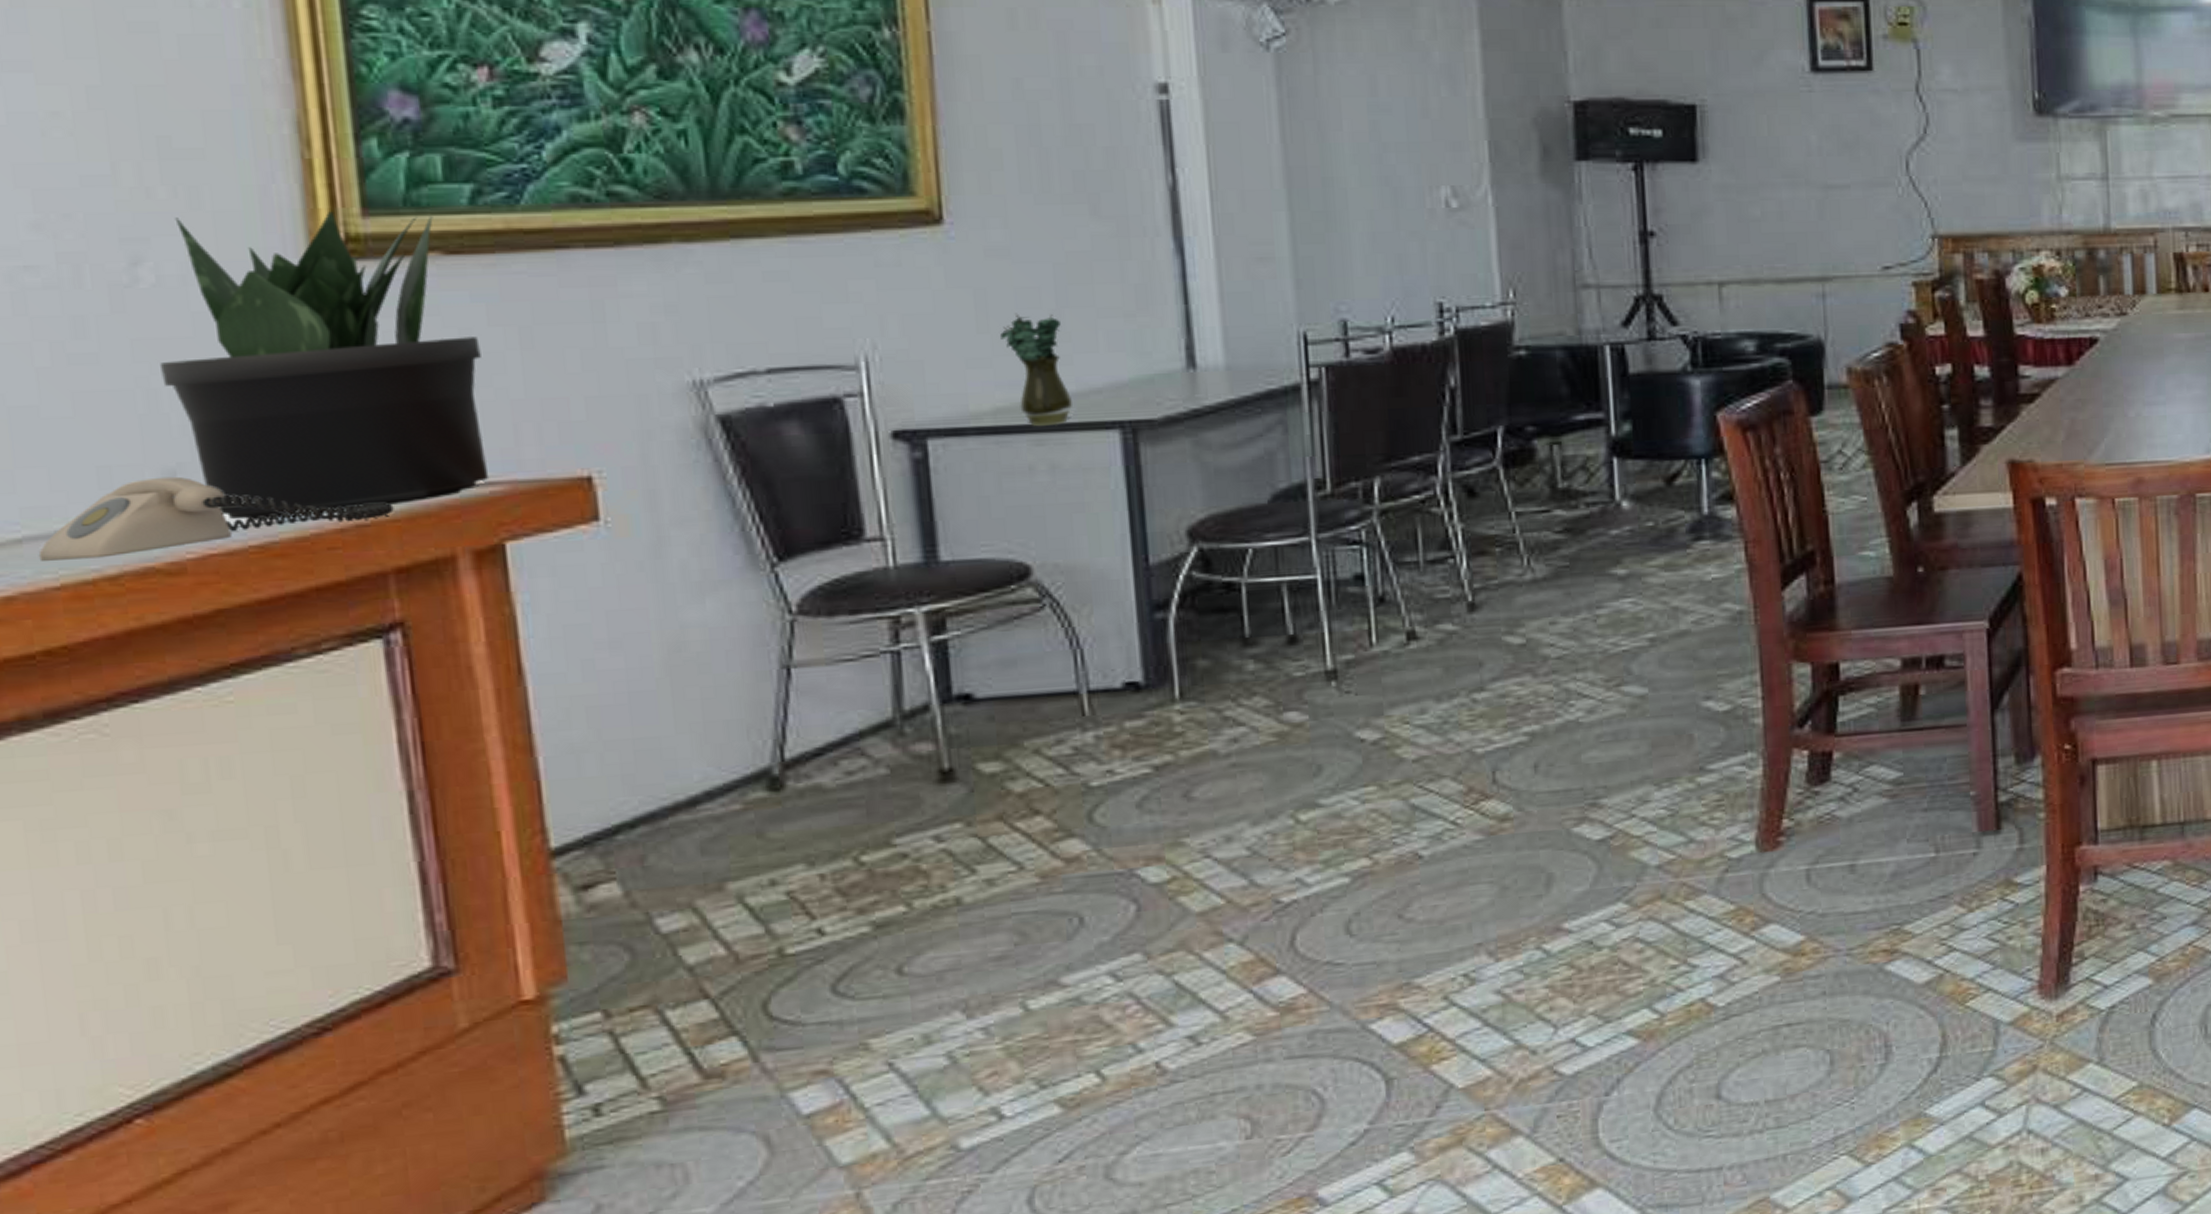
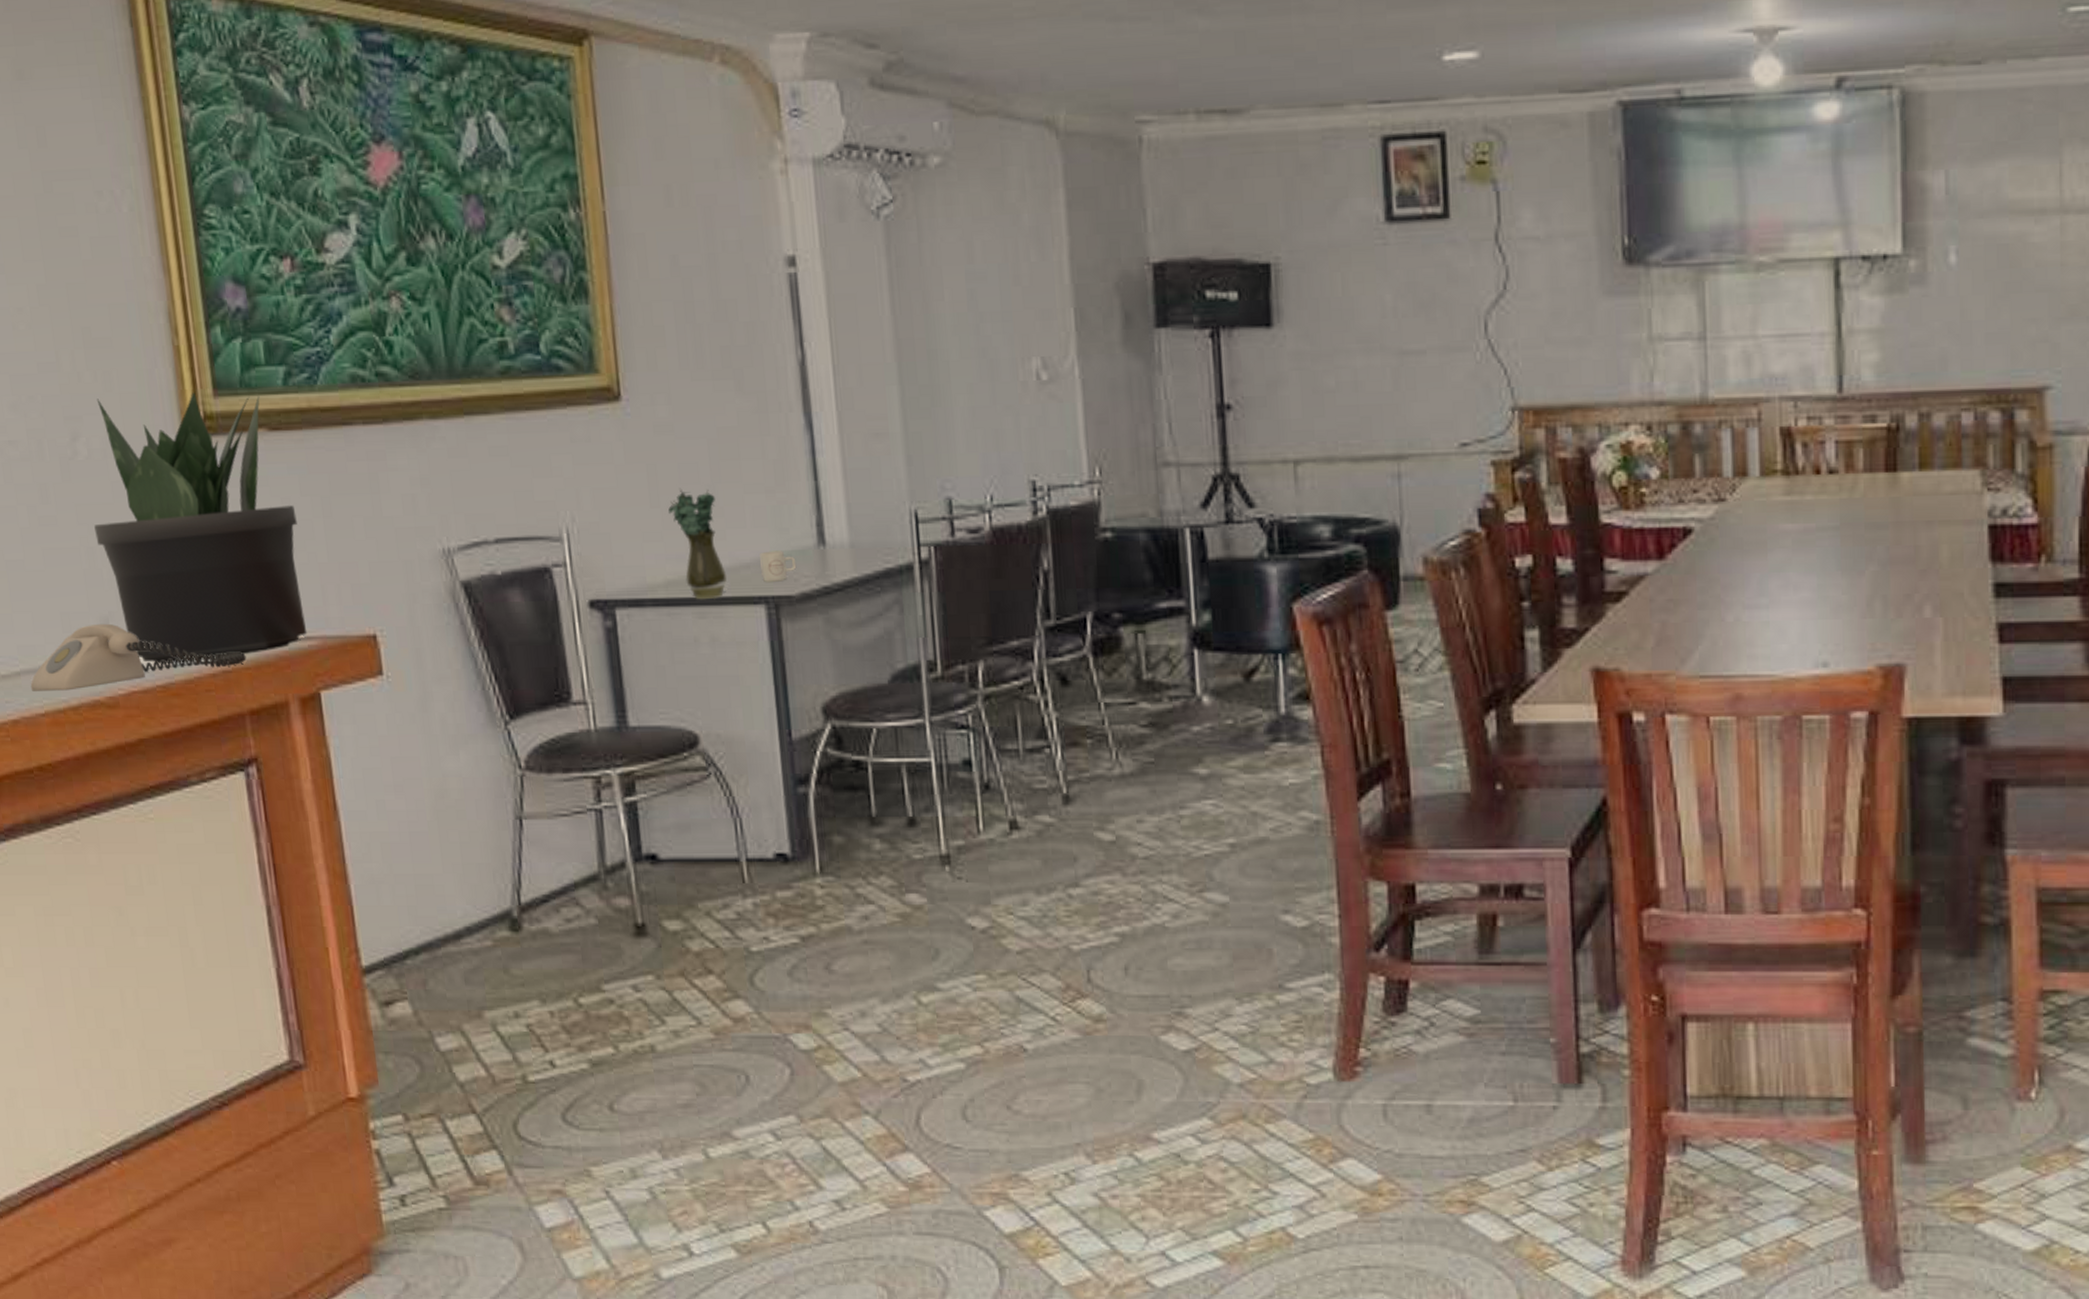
mug: none [1113,374,1160,408] -> present [759,550,797,583]

